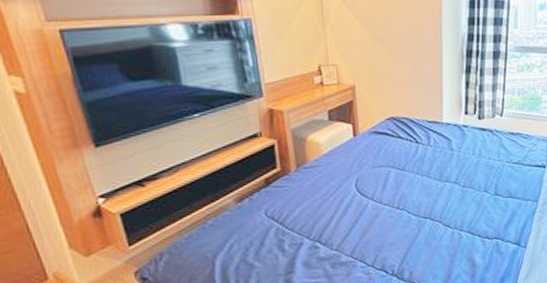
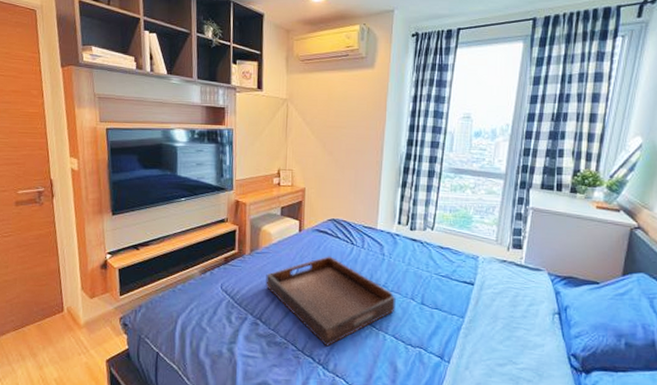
serving tray: none [320,159,469,256] -> present [265,256,396,347]

